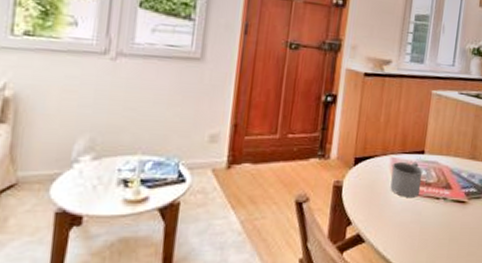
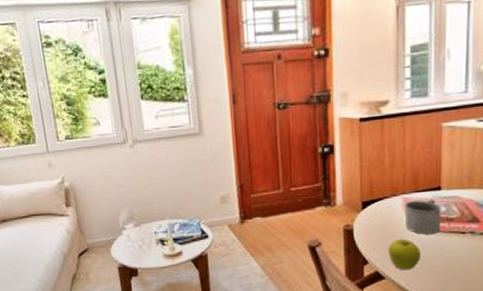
fruit: none [371,199,401,234] -> present [389,238,421,271]

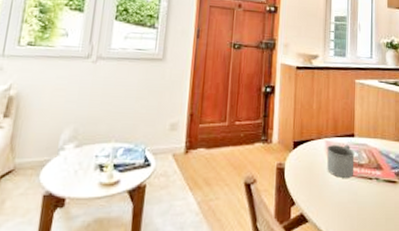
fruit: present [389,238,421,271] -> none [312,180,338,214]

